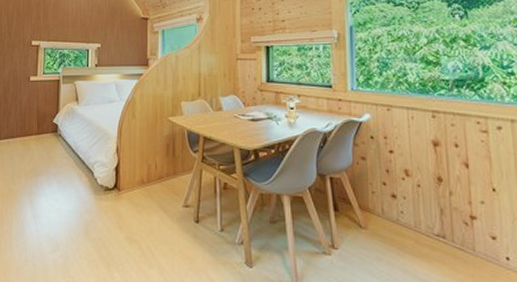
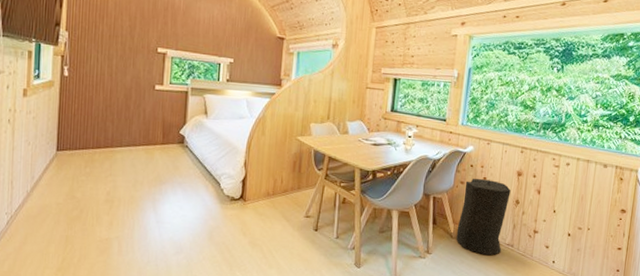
trash can: none [366,152,431,250] -> present [456,178,511,255]

